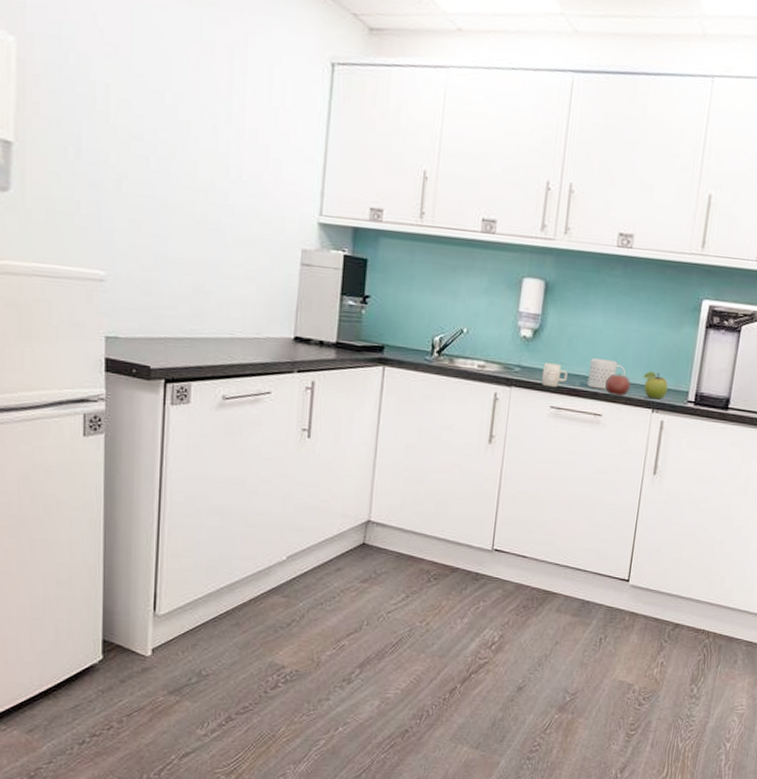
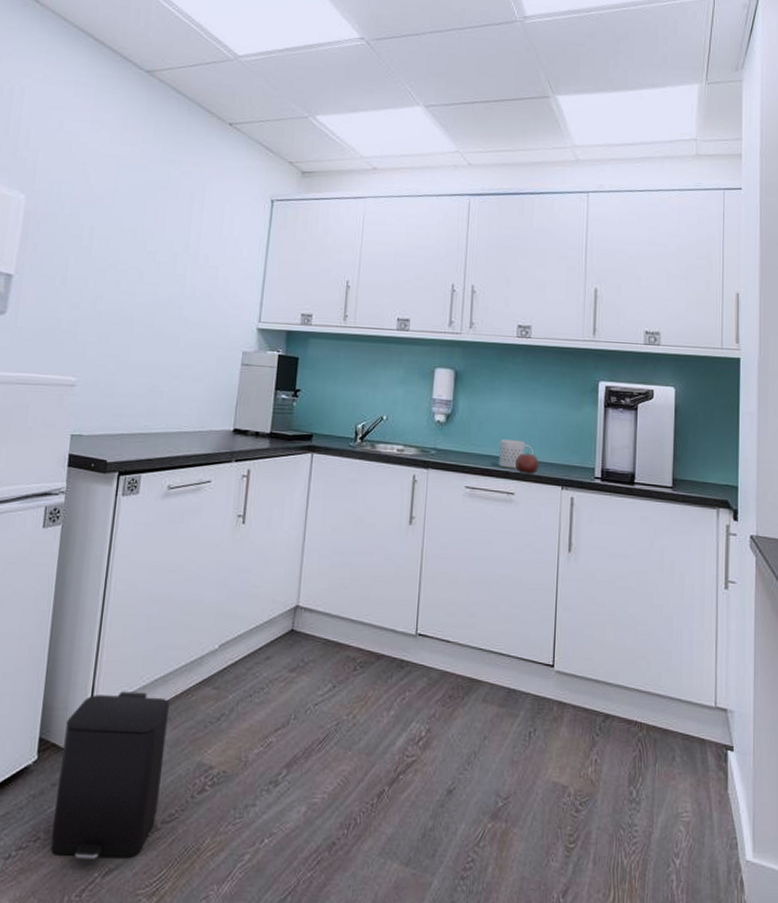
pedal bin: none [124,598,237,746] -> present [51,691,170,861]
mug: present [541,363,568,388] -> none [455,445,480,469]
fruit: present [643,371,668,400] -> none [550,449,574,477]

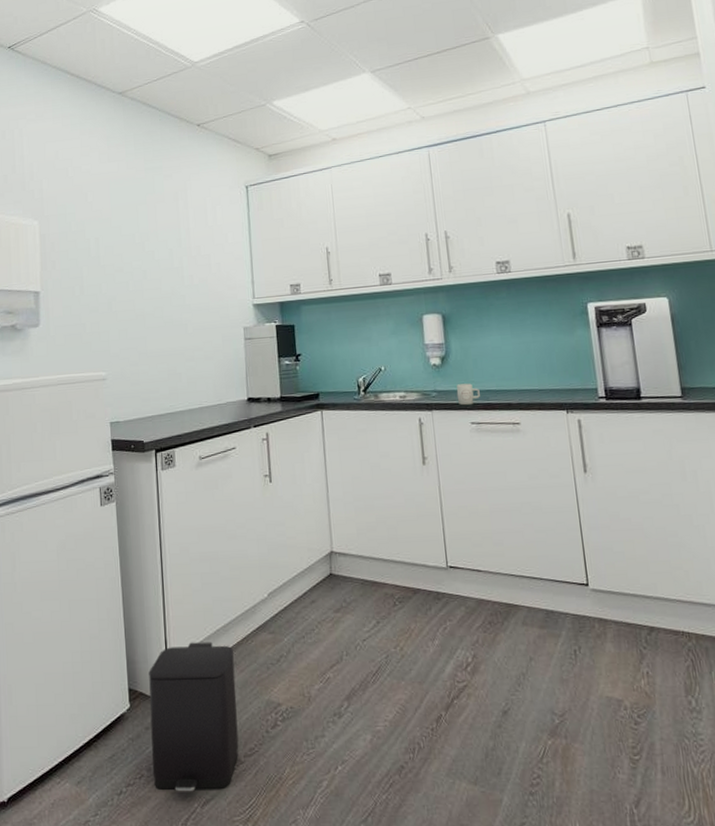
mug: none [455,445,480,469] -> present [456,383,480,406]
mug: present [499,439,533,469] -> none [497,371,532,400]
fruit: present [514,450,539,475] -> none [515,380,541,404]

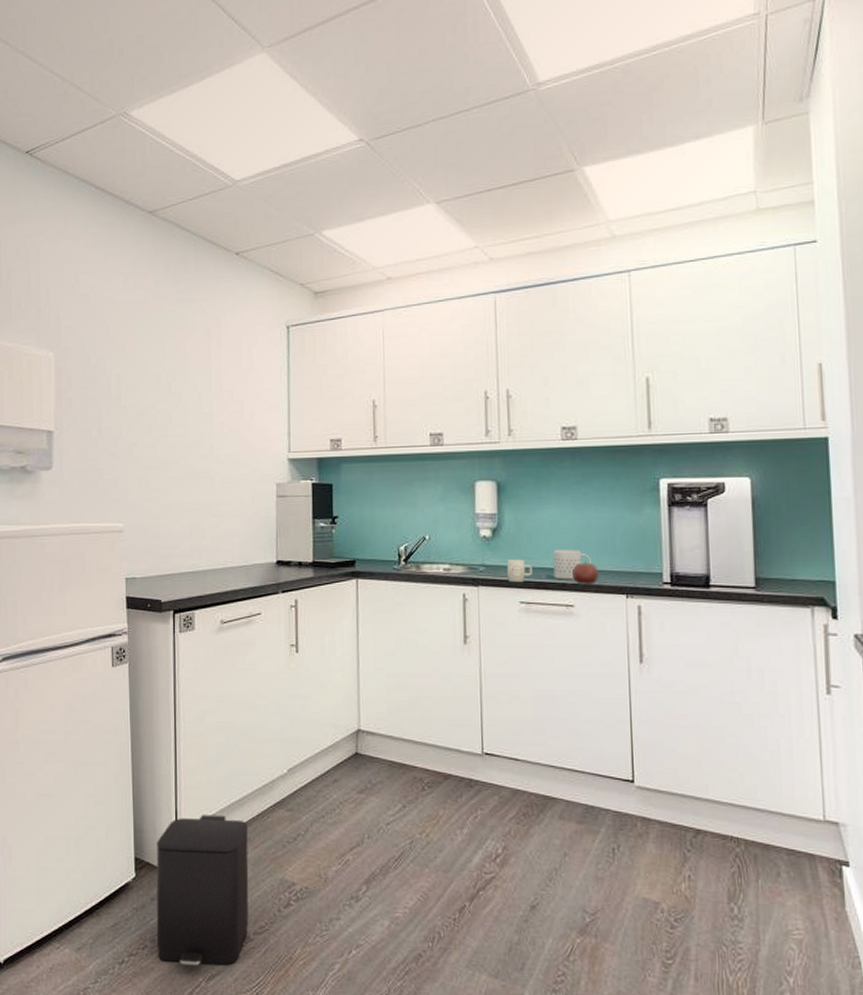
mug: none [497,371,532,400] -> present [553,550,591,580]
fruit: none [515,380,541,404] -> present [571,559,599,585]

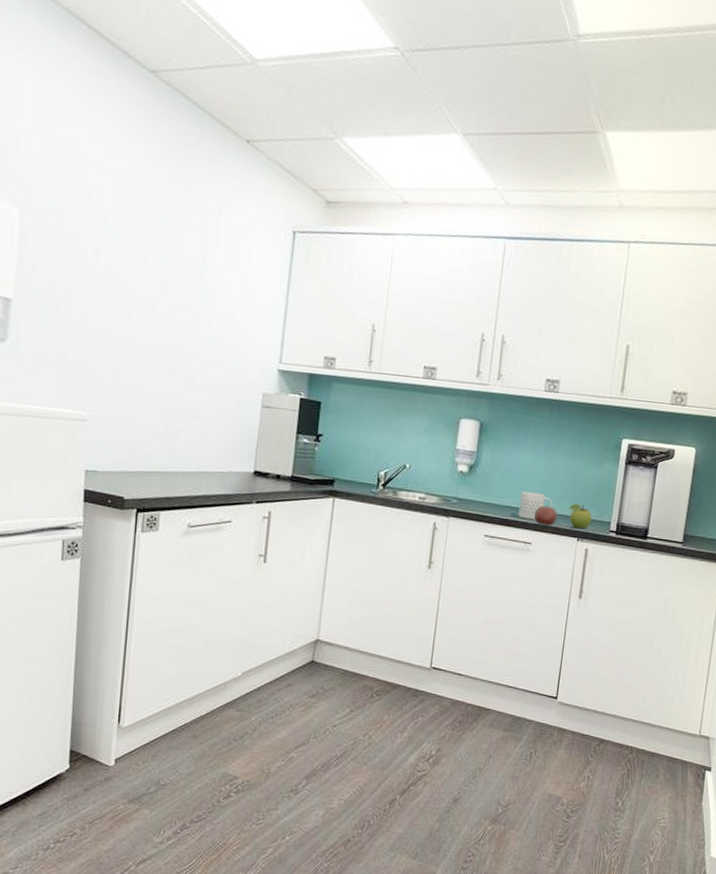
pedal bin: present [156,815,249,967] -> none [86,711,195,852]
mug: present [506,559,532,583] -> none [476,495,500,518]
fruit: none [610,556,639,584] -> present [569,503,592,530]

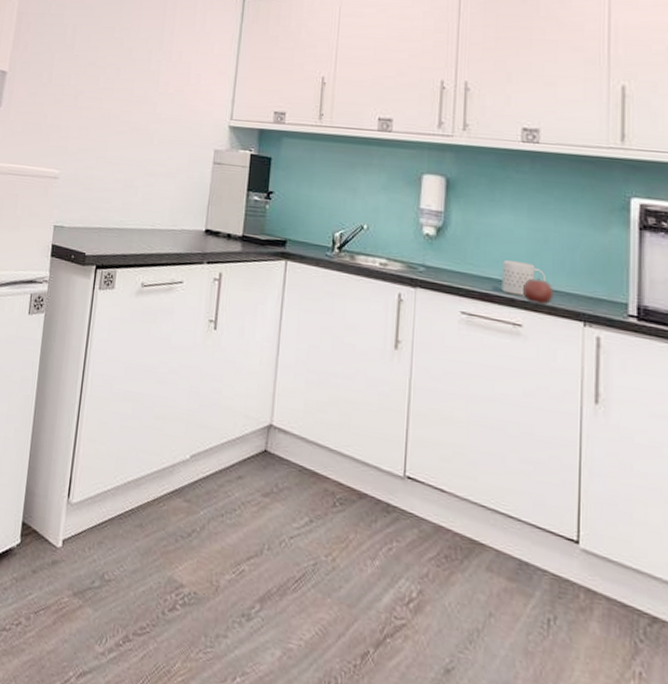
fruit: present [569,503,592,530] -> none [567,277,600,312]

